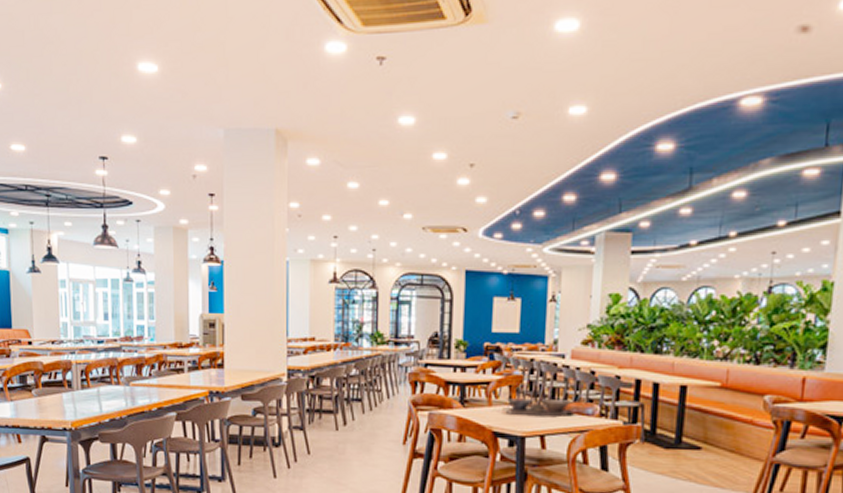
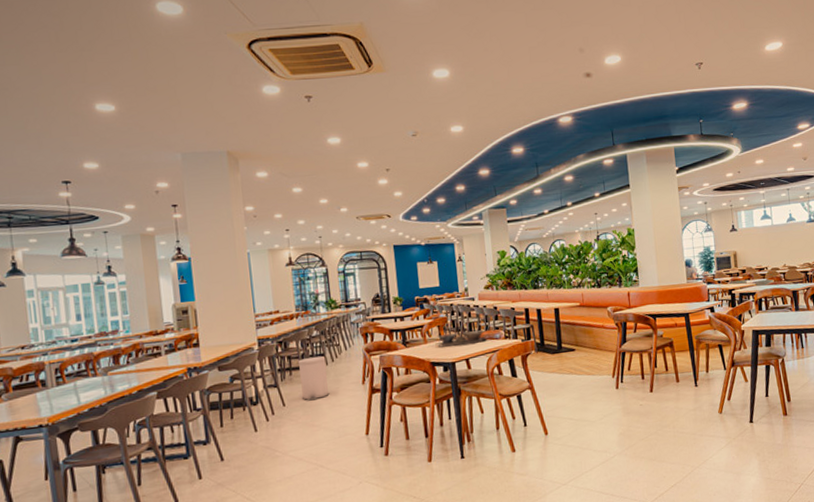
pedal bin: none [331,400,363,454] -> present [299,356,329,401]

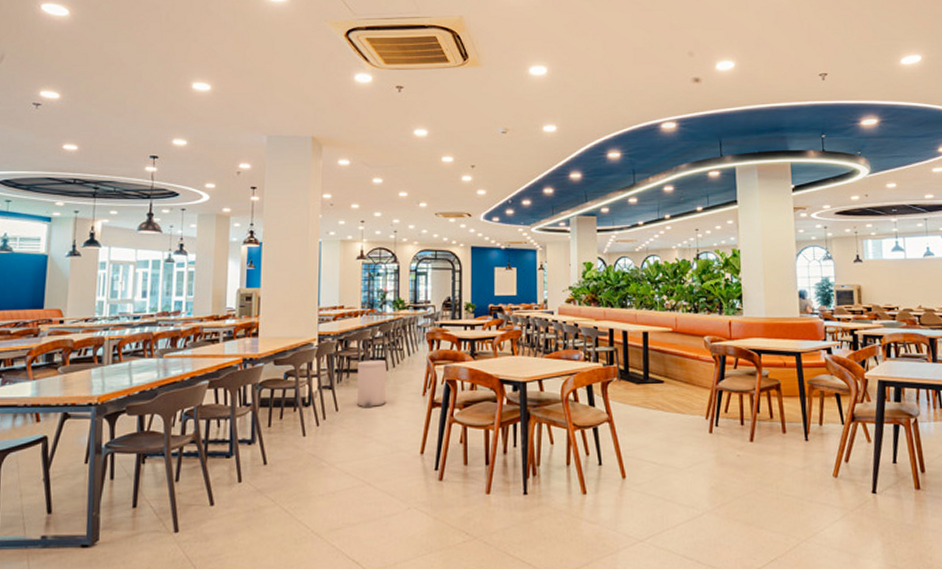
food tray: present [435,323,487,348] -> none [506,337,564,365]

